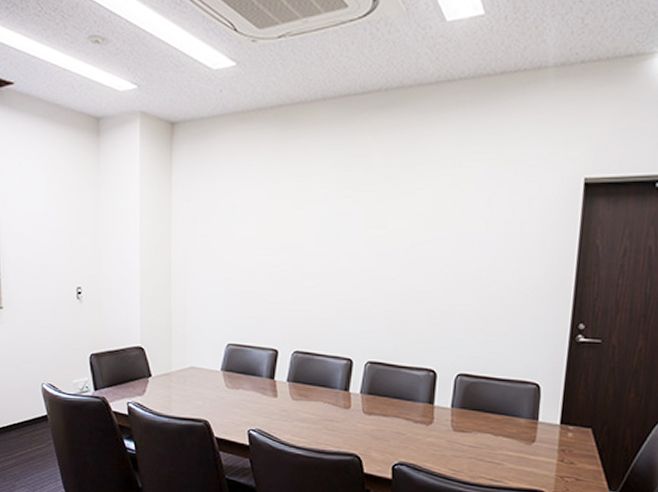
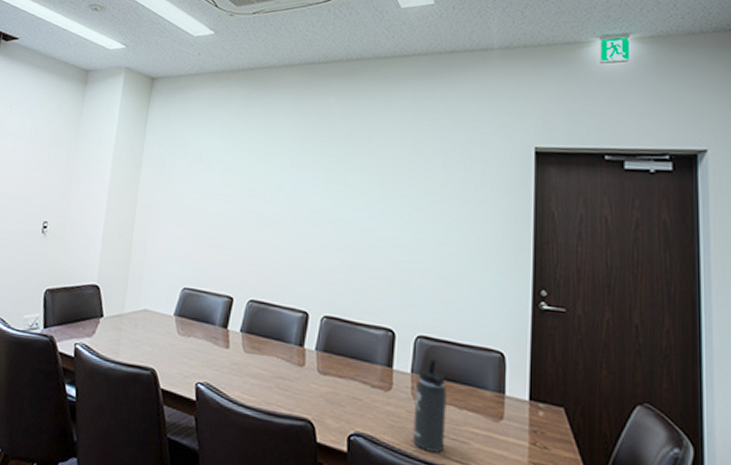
thermos bottle: none [452,395,484,474] -> present [413,360,447,453]

